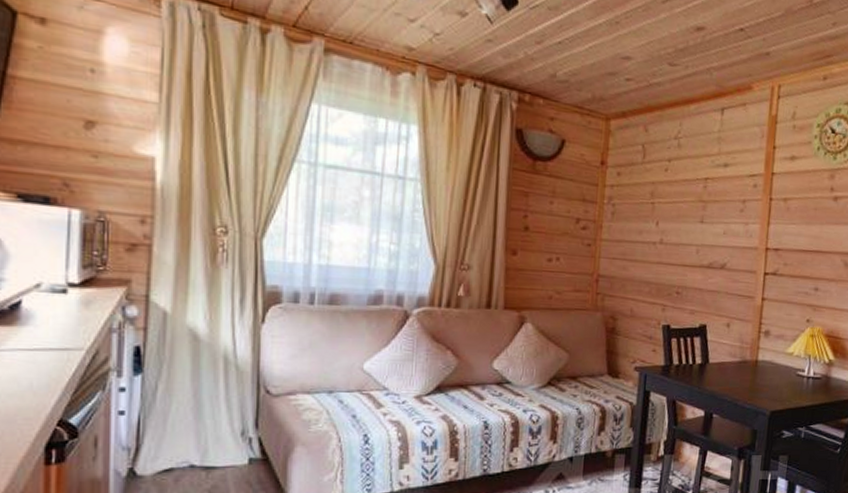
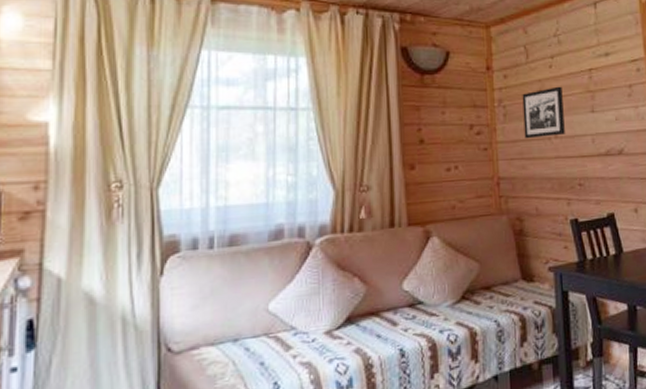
picture frame: none [629,191,675,242] -> present [522,86,565,139]

